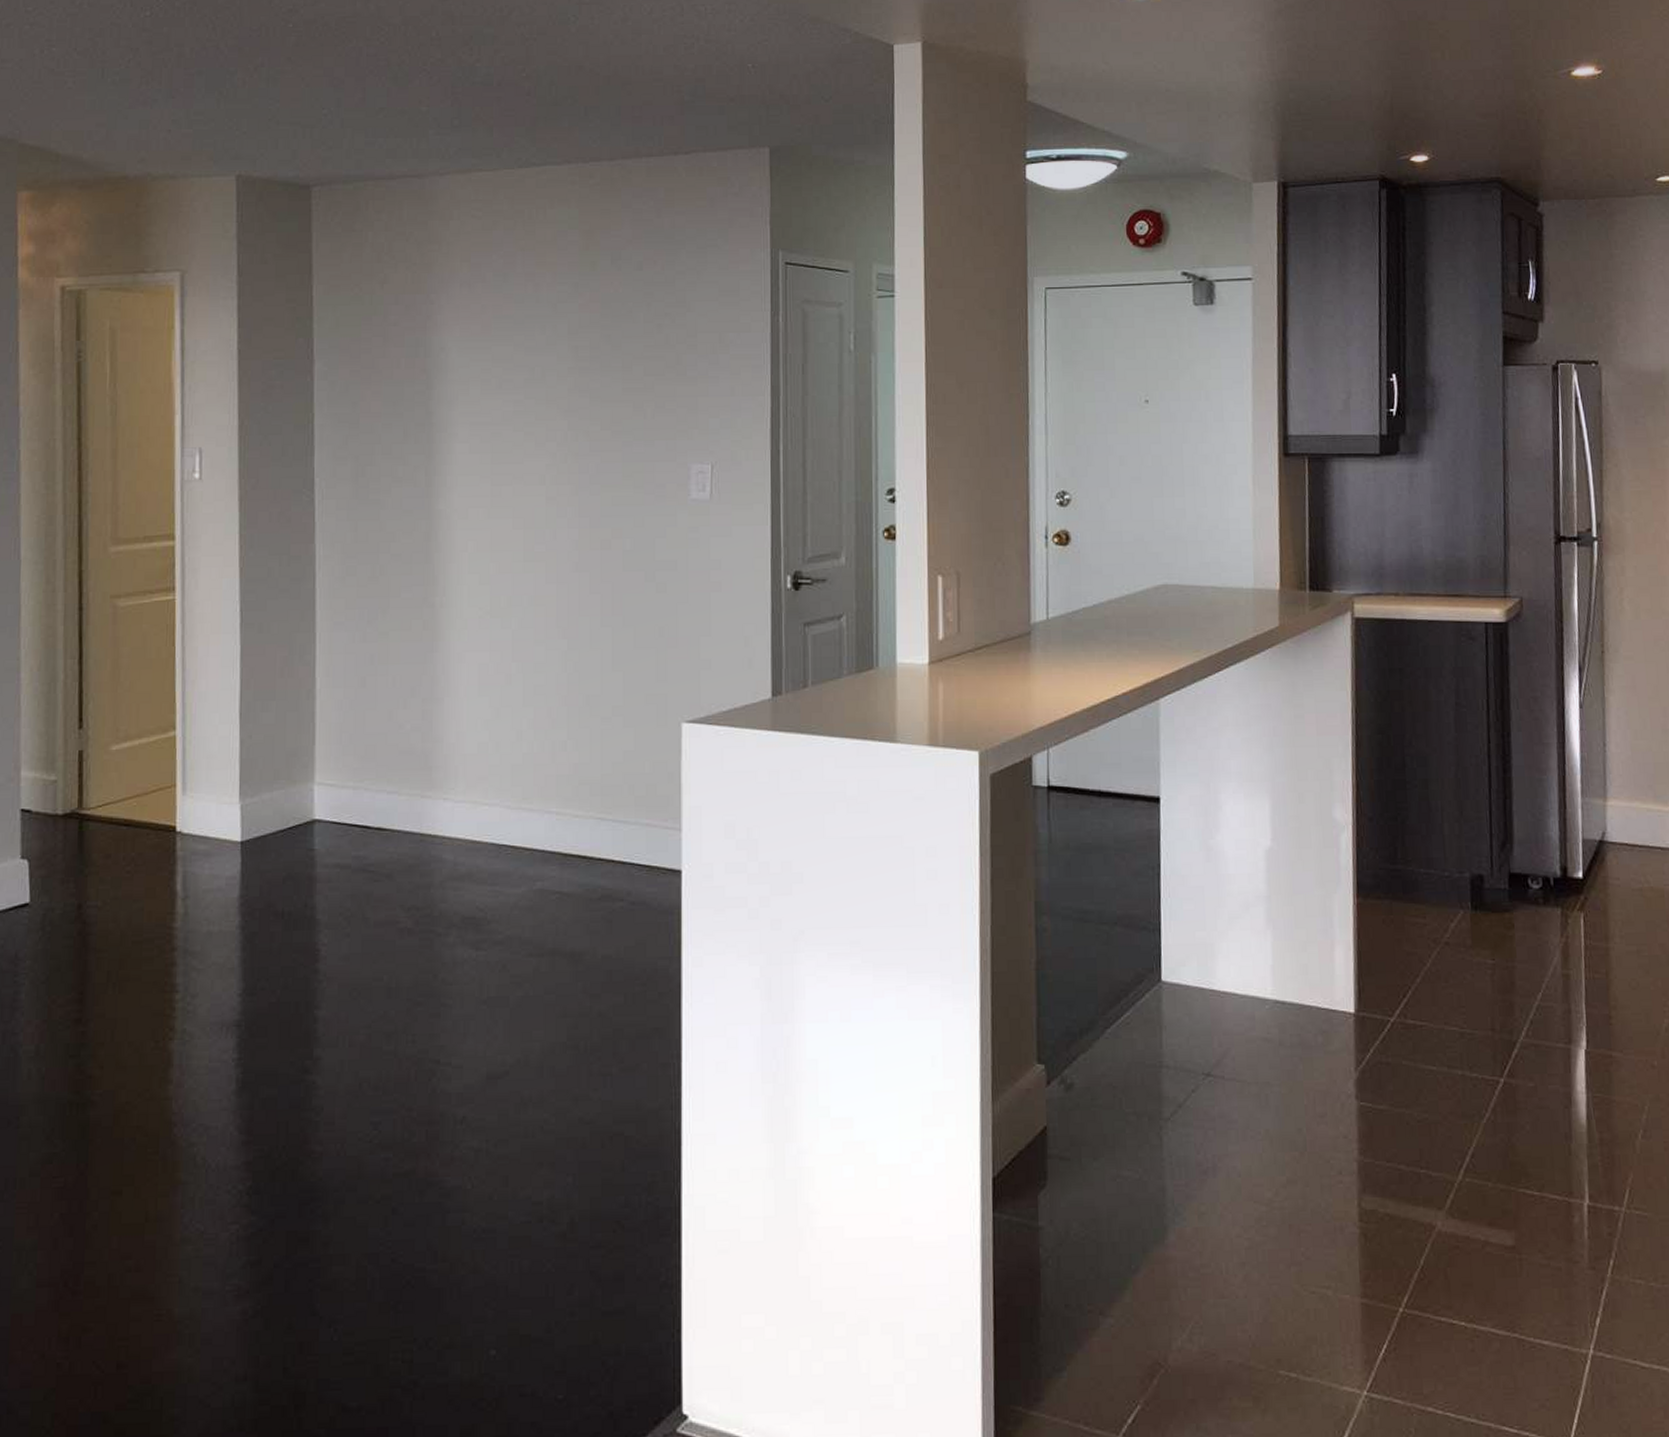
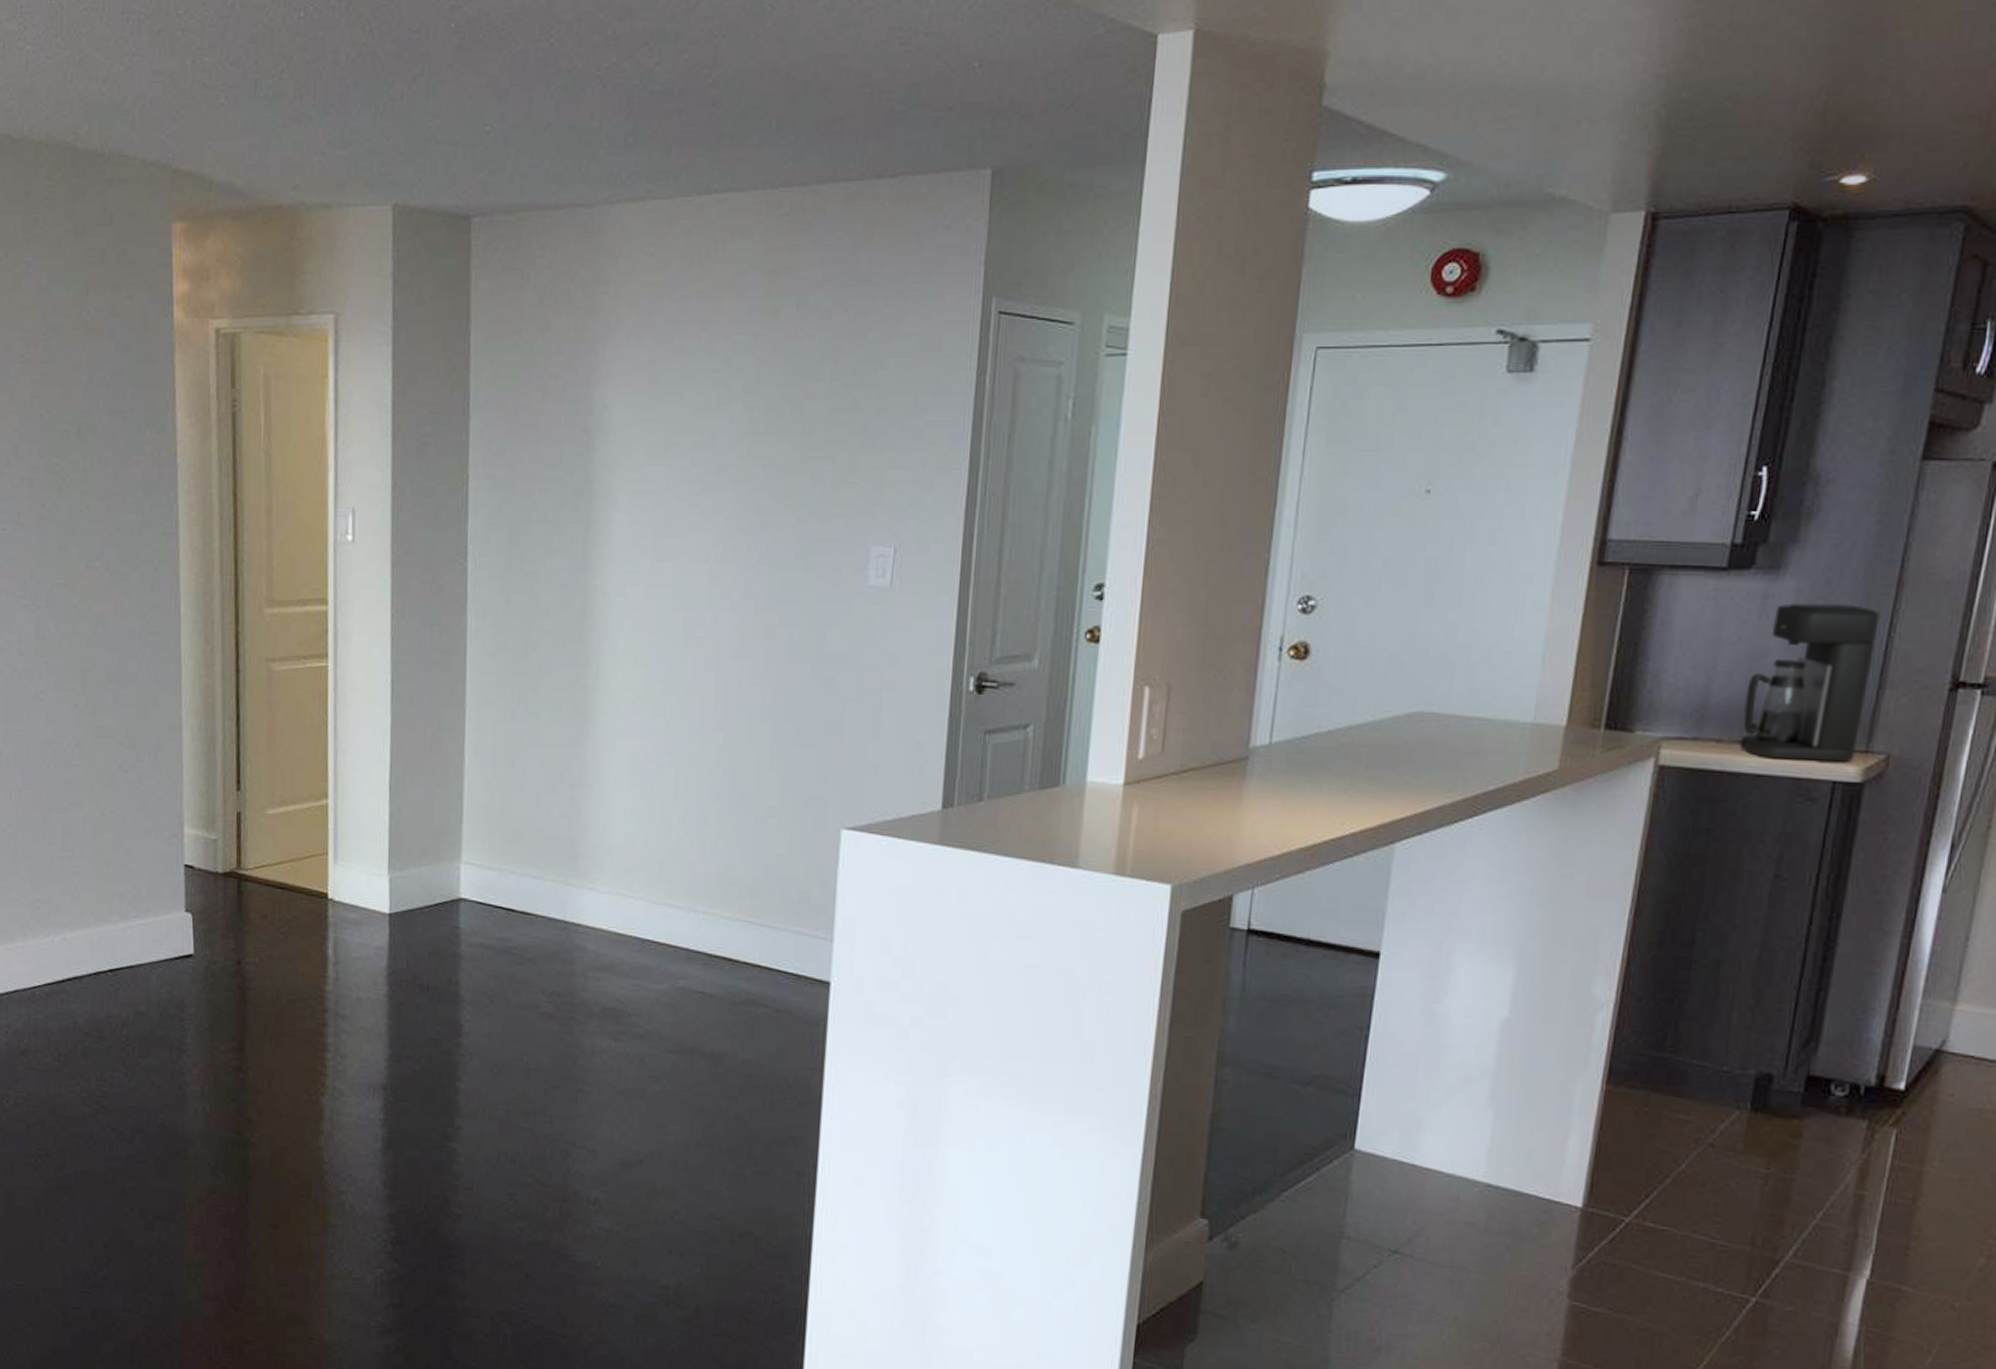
coffee maker: none [1410,479,1497,608] -> present [1739,603,1880,762]

